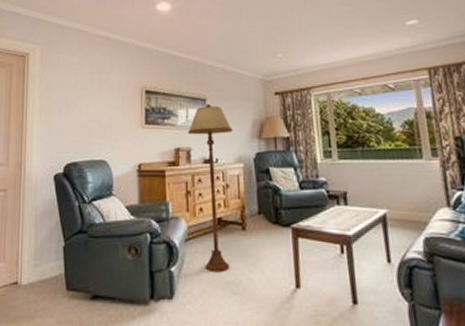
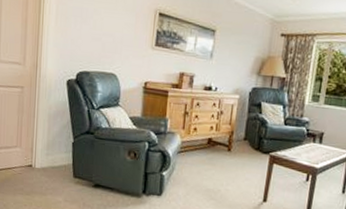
floor lamp: present [187,104,233,273] -> none [191,36,236,181]

